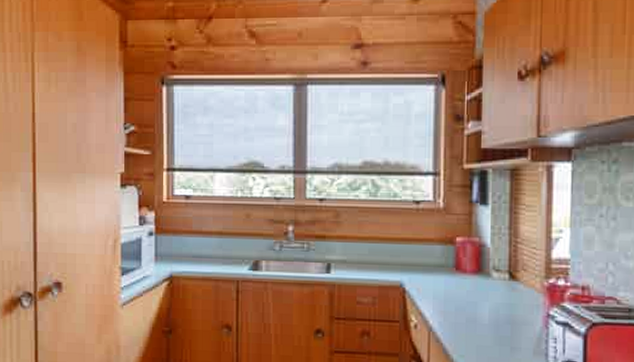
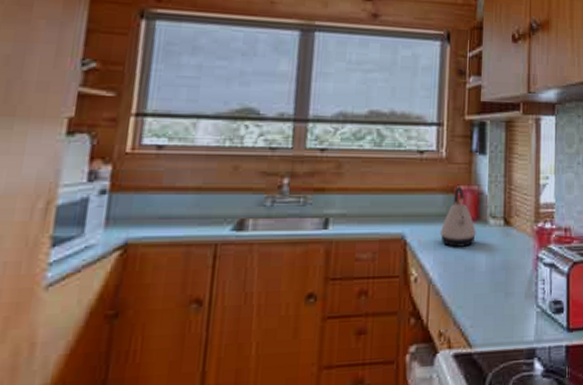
kettle: none [439,237,478,298] -> present [439,185,476,247]

